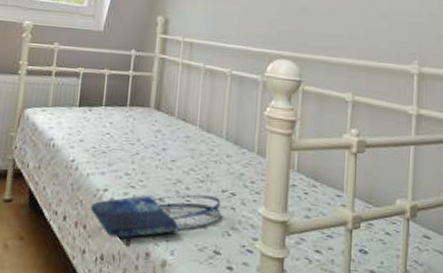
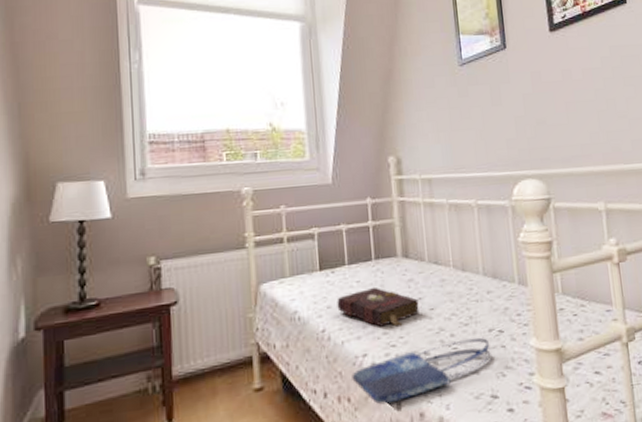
book: none [88,130,162,171] -> present [337,287,420,327]

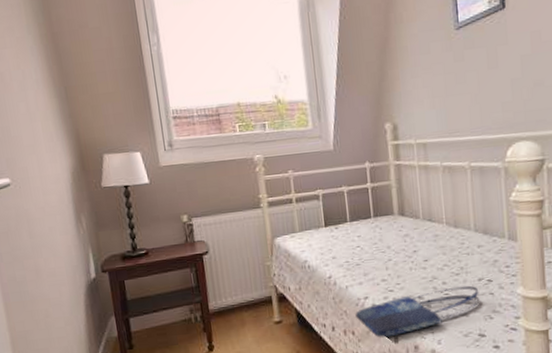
book: present [337,287,420,327] -> none [341,241,415,275]

